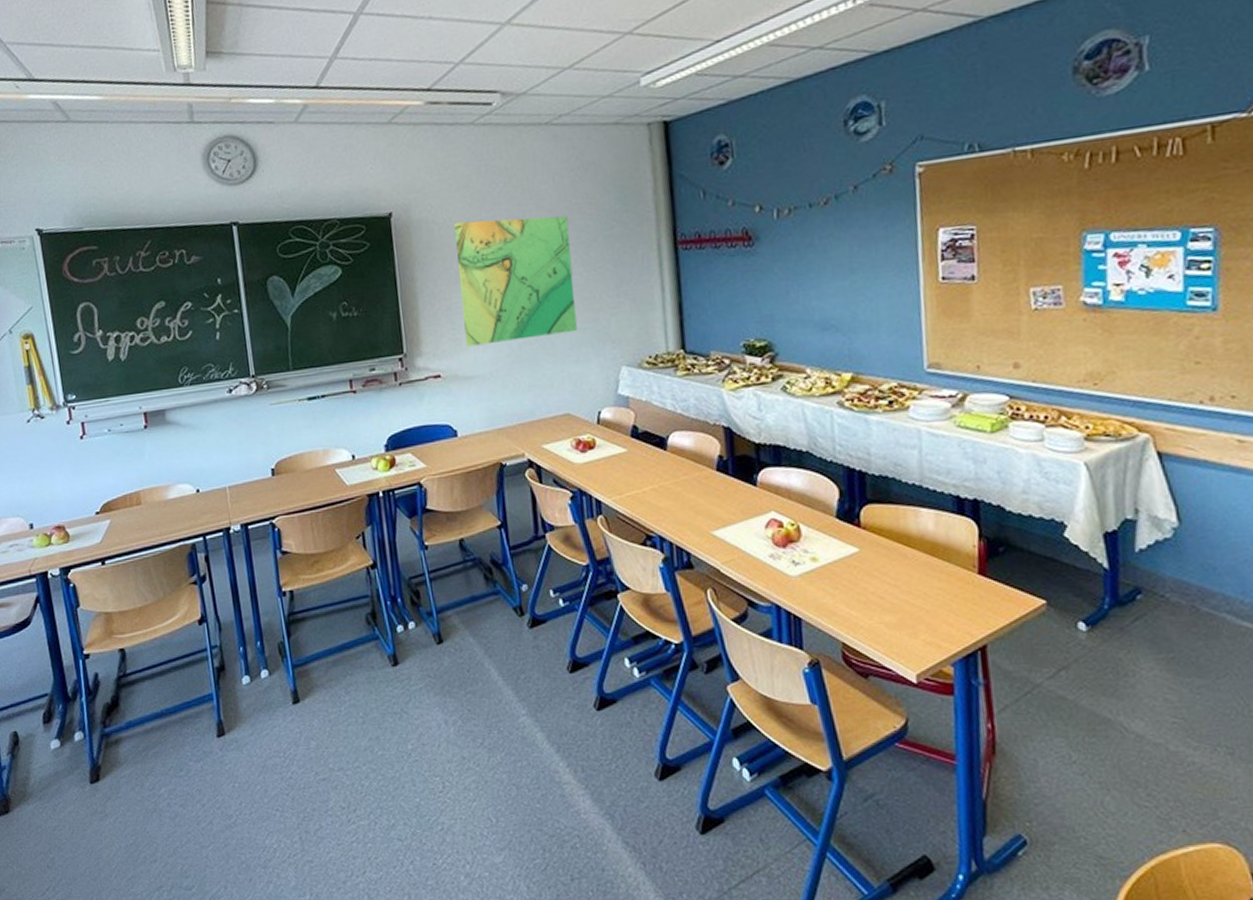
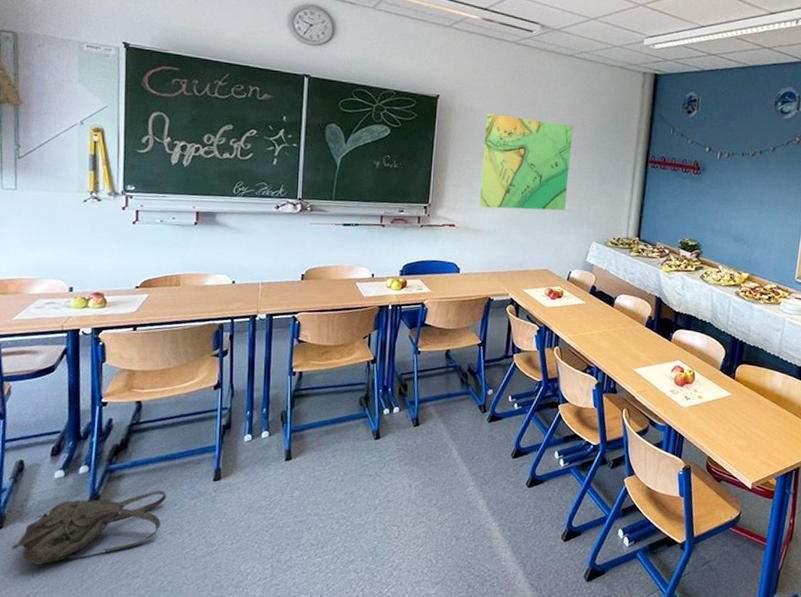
backpack: none [21,755,170,853] -> present [11,491,167,565]

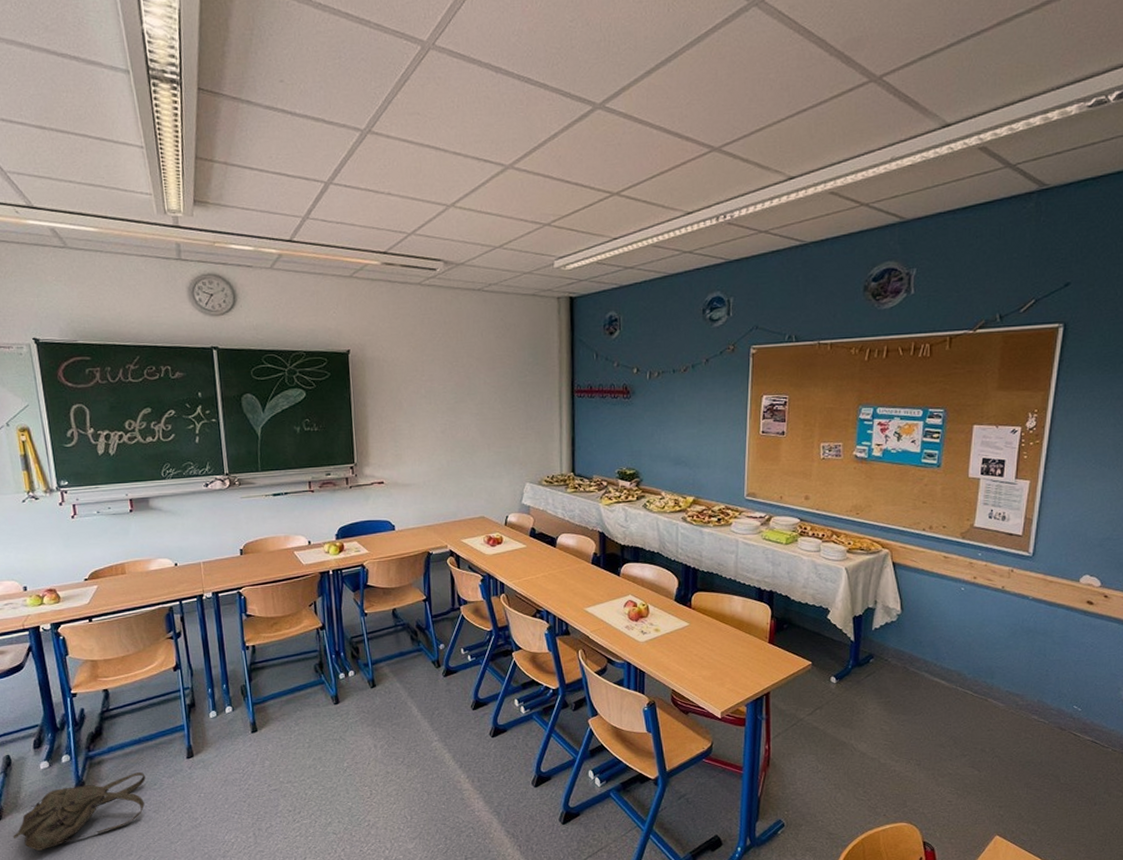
map: present [479,112,574,211] -> none [400,361,494,461]

